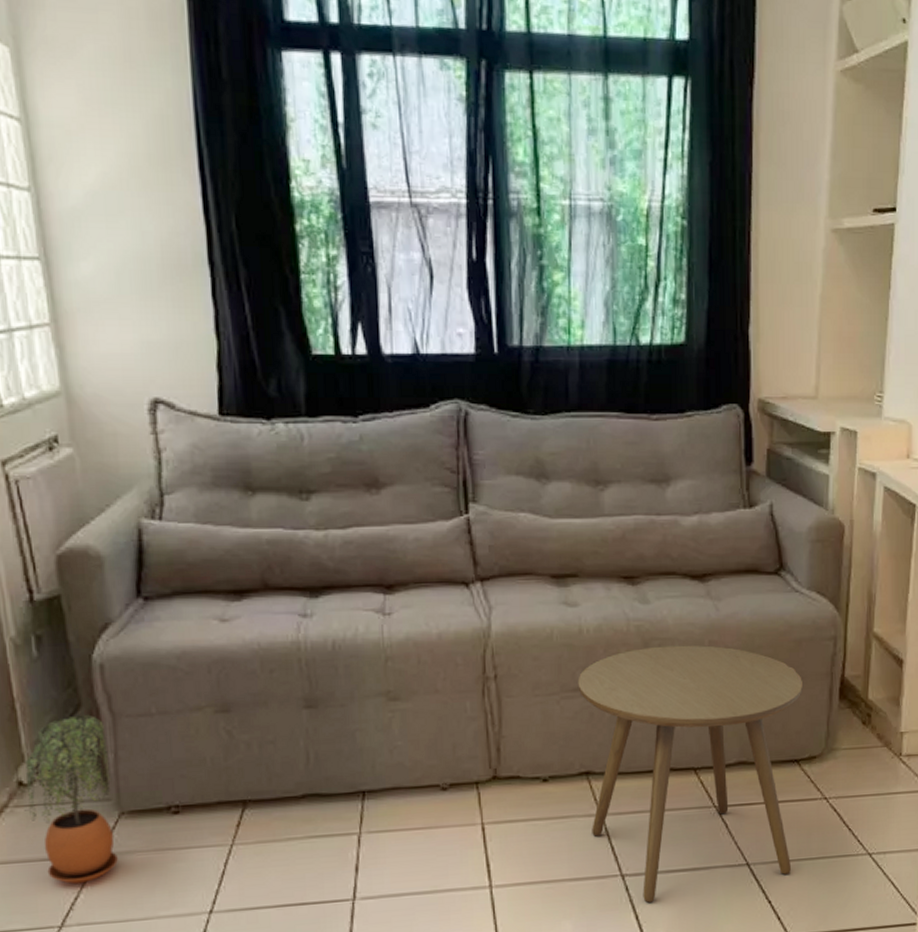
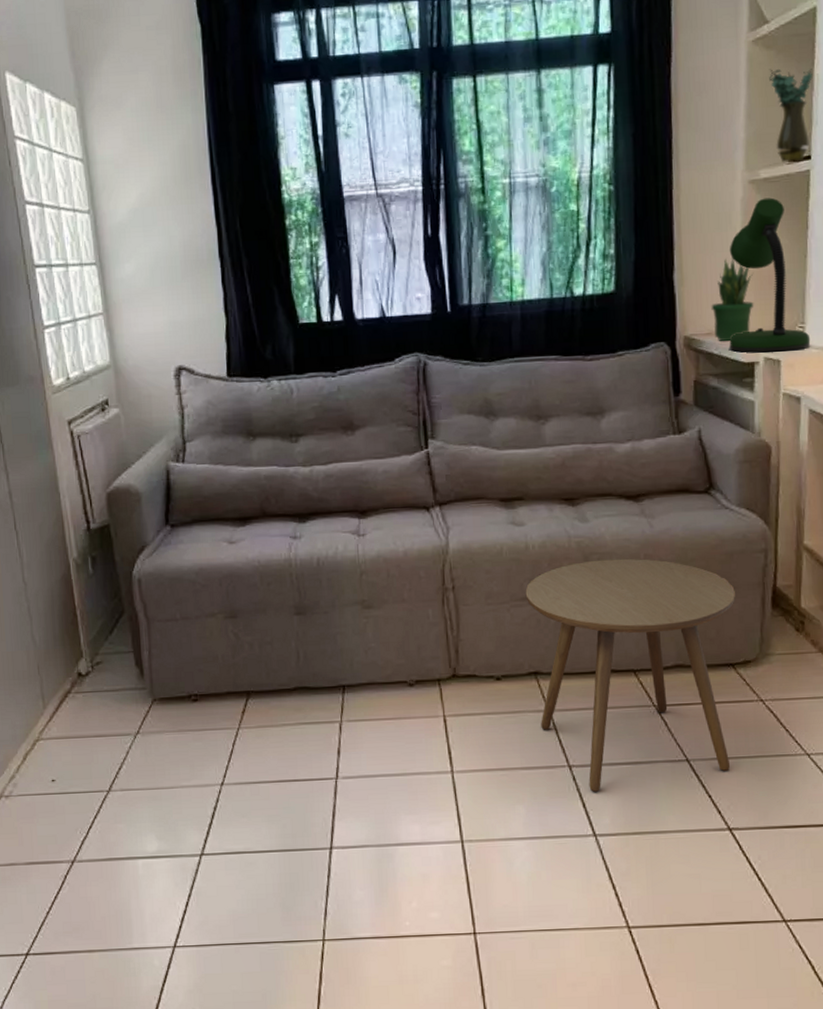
potted plant: present [26,714,118,884] -> none [84,619,151,756]
planter: none [788,315,834,407] -> present [711,258,754,341]
desk lamp: none [805,250,888,422] -> present [729,197,811,353]
vase: none [856,105,901,214] -> present [769,69,813,163]

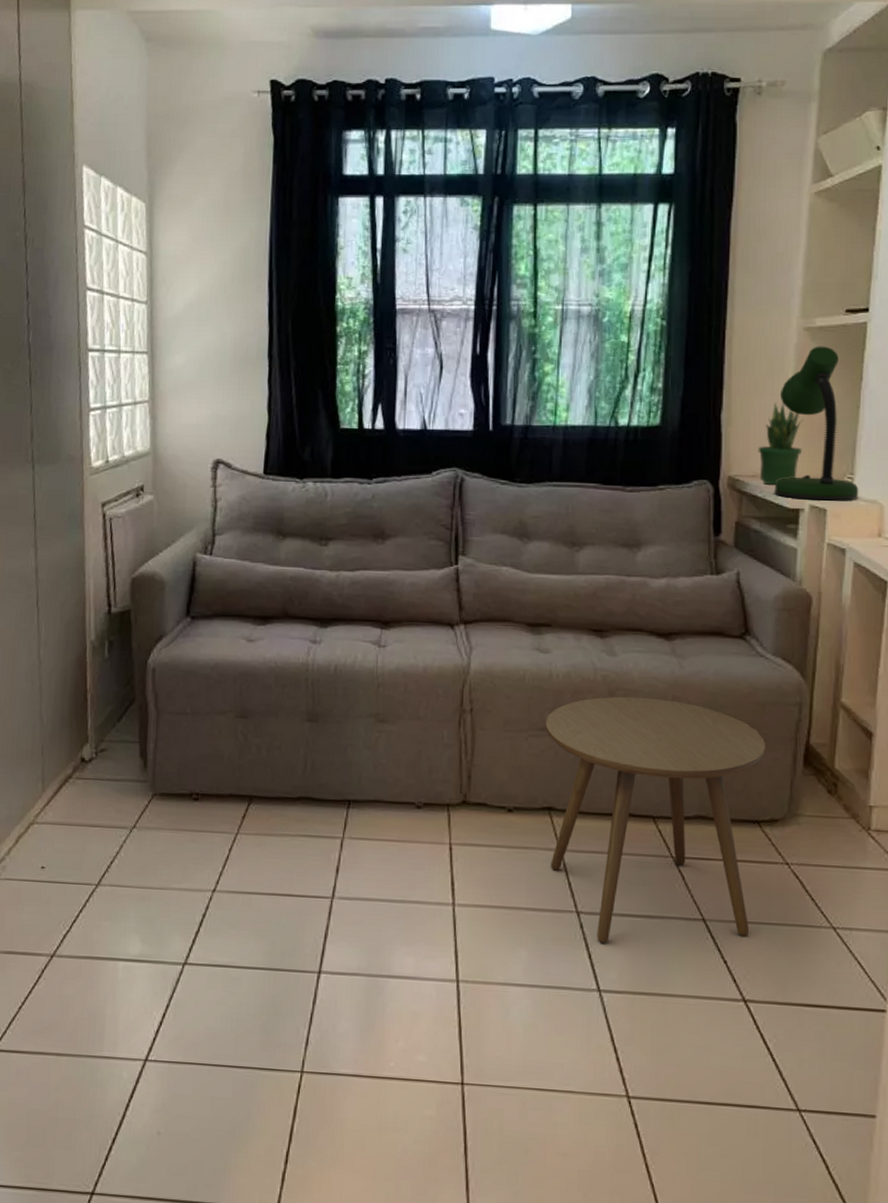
vase: present [769,69,813,163] -> none [830,221,874,314]

